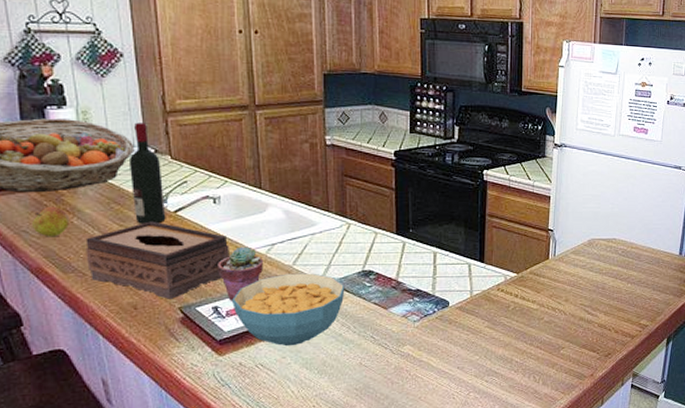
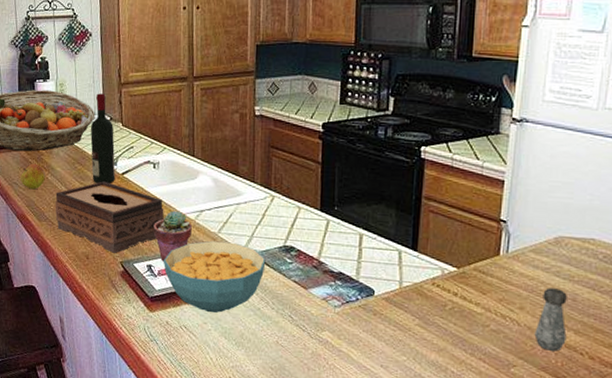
salt shaker: none [576,281,599,331] -> present [534,288,567,351]

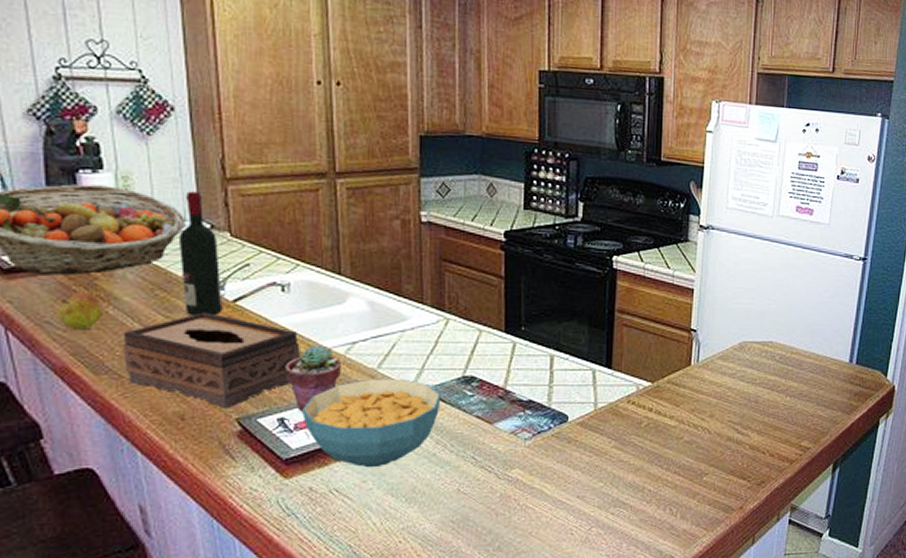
salt shaker: present [534,288,567,351] -> none [723,393,751,454]

